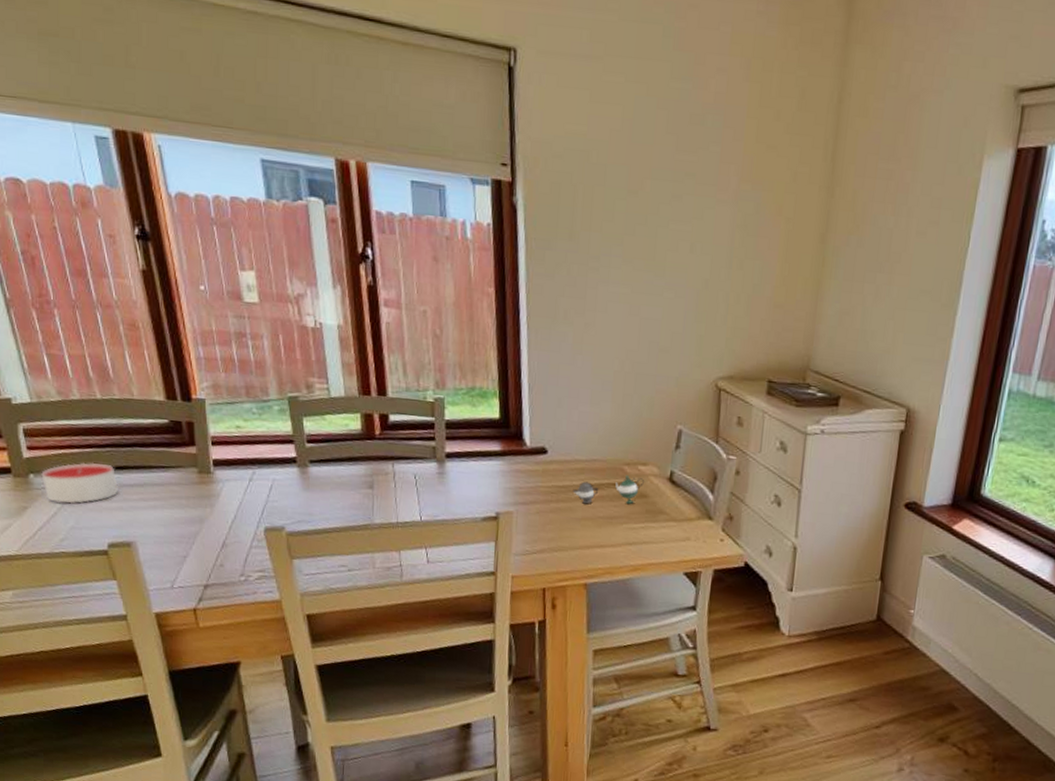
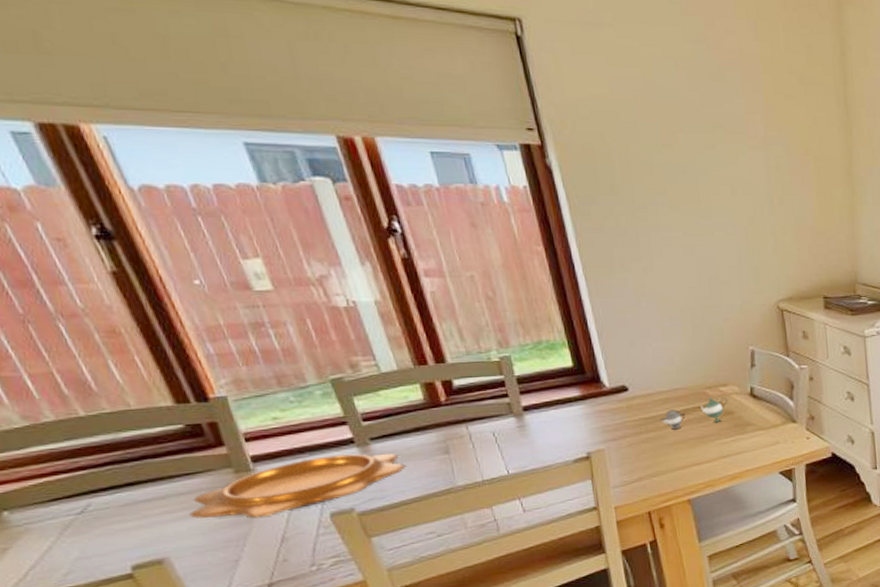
candle: present [41,462,118,504] -> none [18,484,133,536]
decorative bowl: none [158,471,334,520] -> present [189,453,406,519]

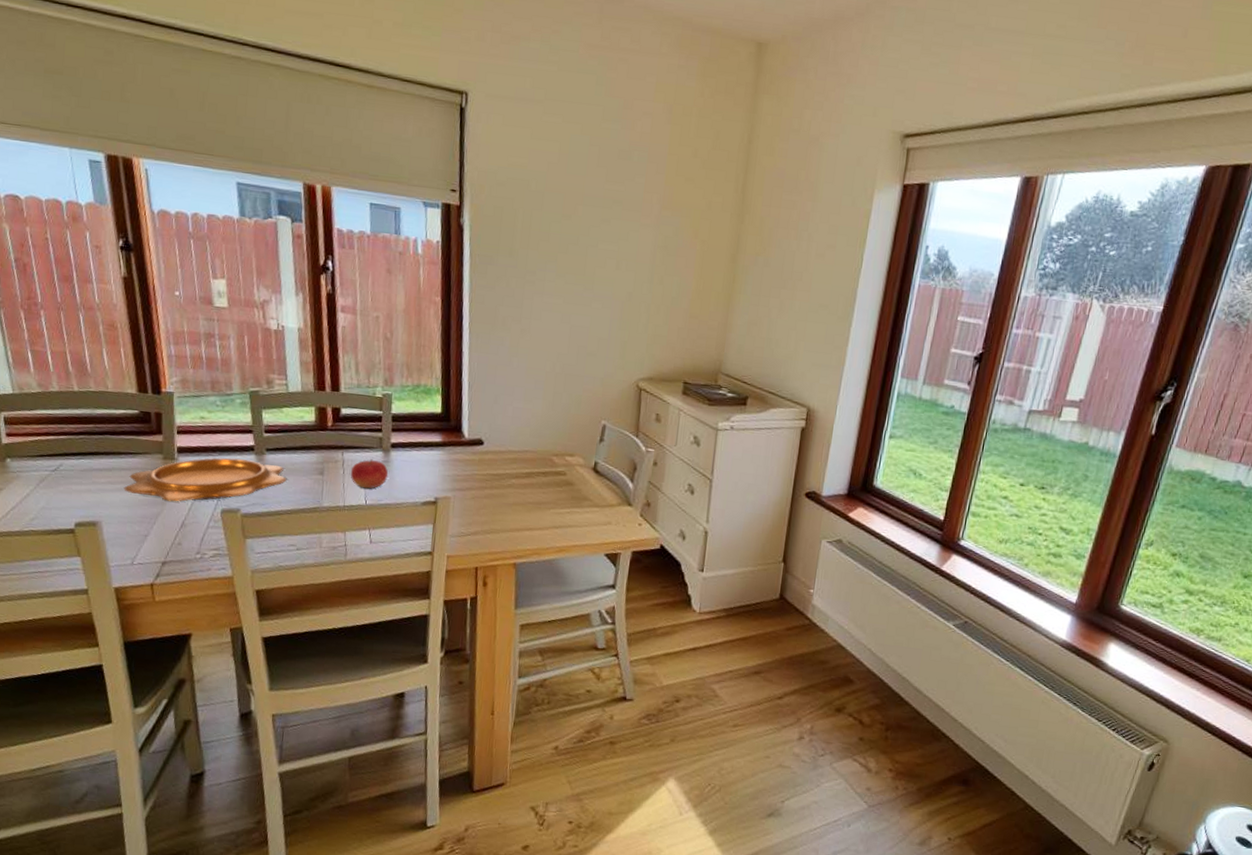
fruit: none [481,427,528,459] -> present [350,459,389,489]
teapot: present [660,397,727,430] -> none [505,465,571,492]

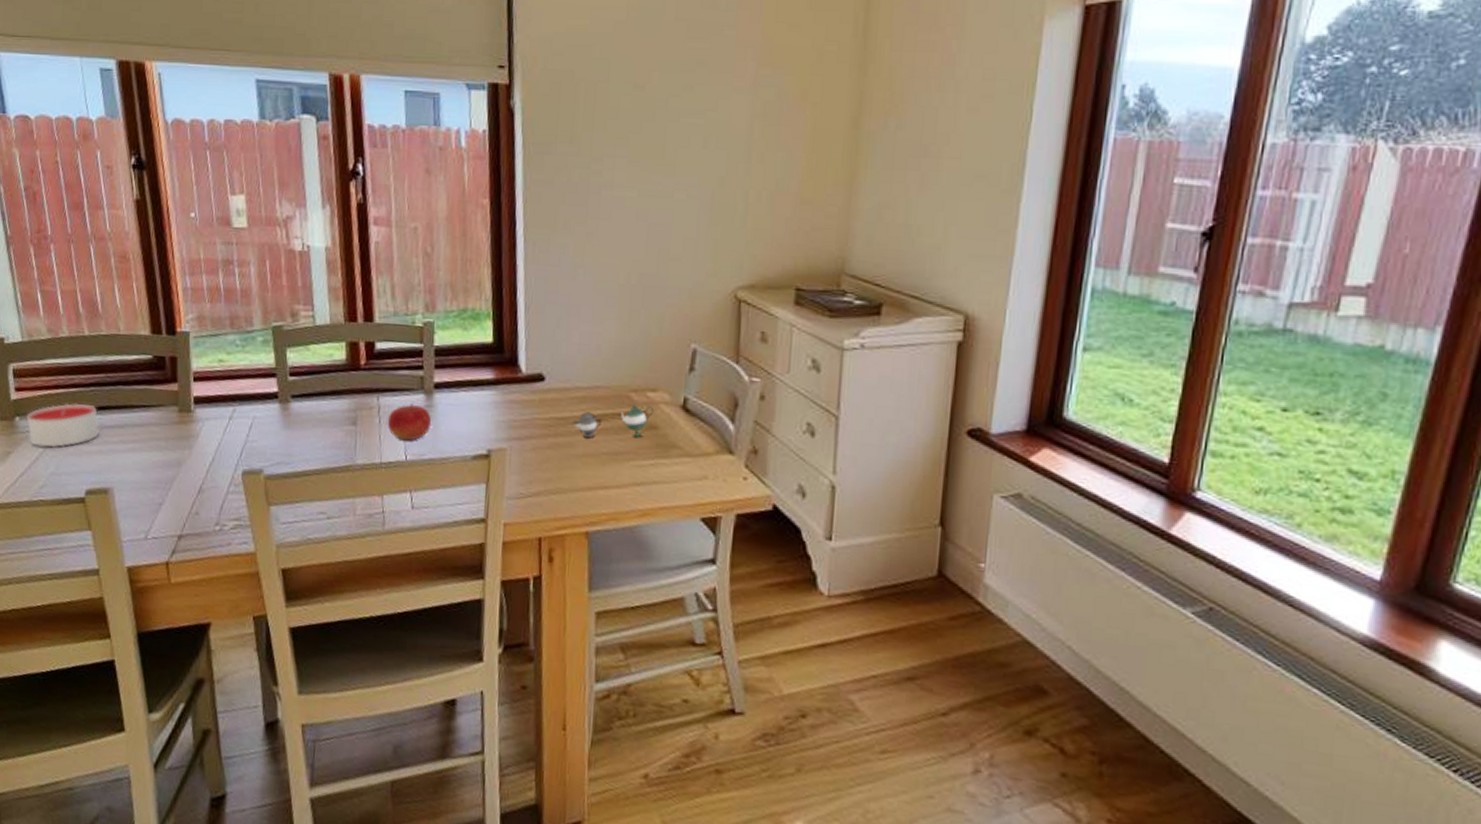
candle: none [17,448,88,486] -> present [26,402,99,448]
decorative bowl: present [123,457,287,502] -> none [136,408,315,463]
teapot: none [505,465,571,492] -> present [572,403,654,438]

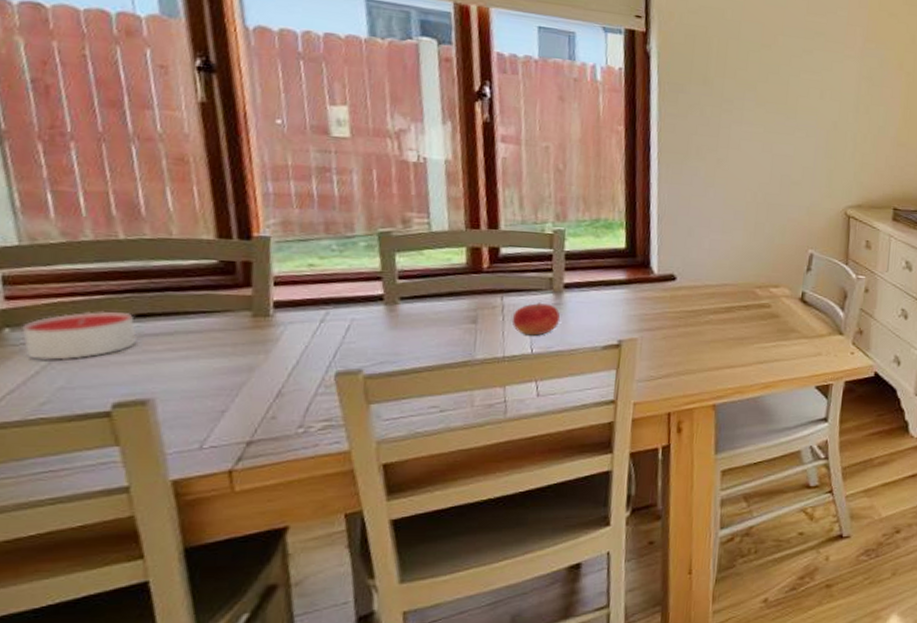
teapot: present [572,403,654,438] -> none [702,297,776,327]

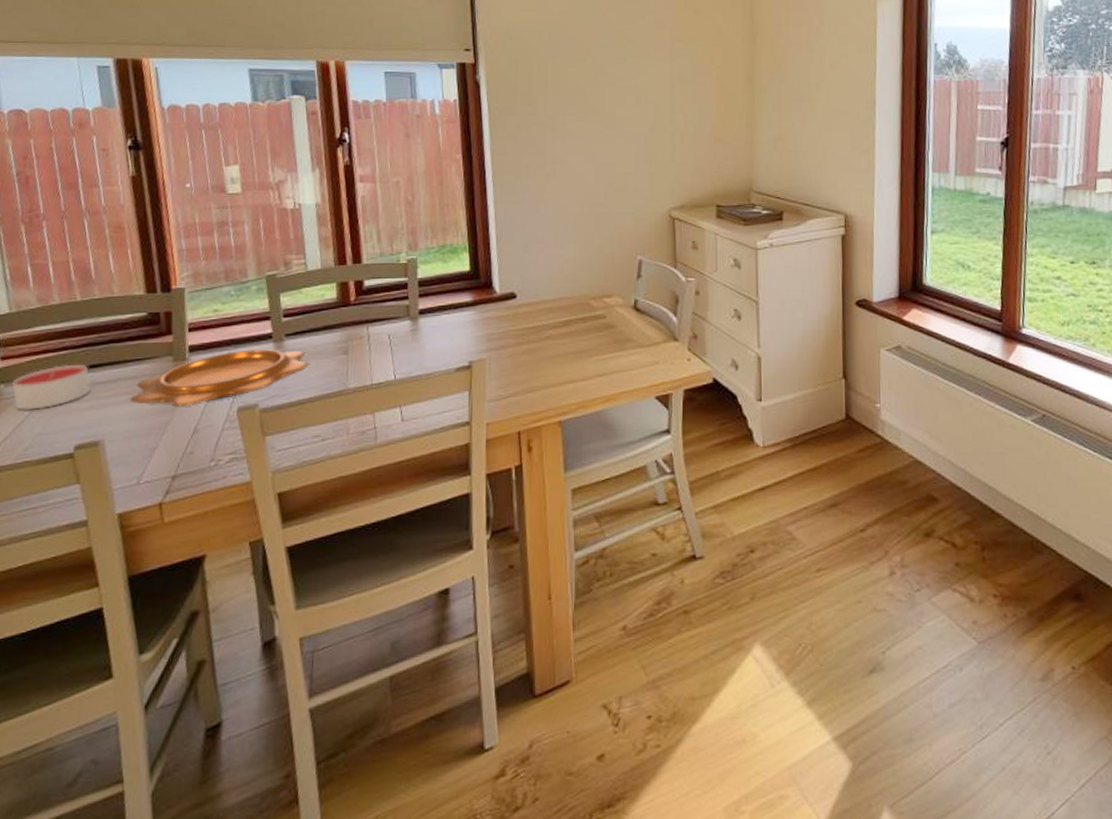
decorative bowl: none [191,310,428,367] -> present [129,349,309,407]
fruit: present [511,302,561,336] -> none [377,330,418,362]

